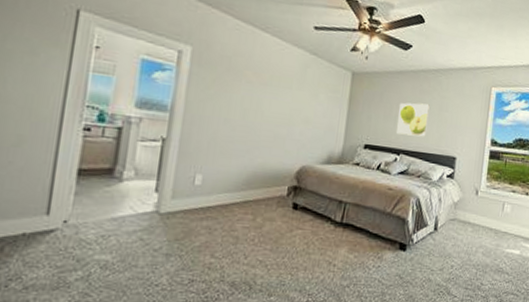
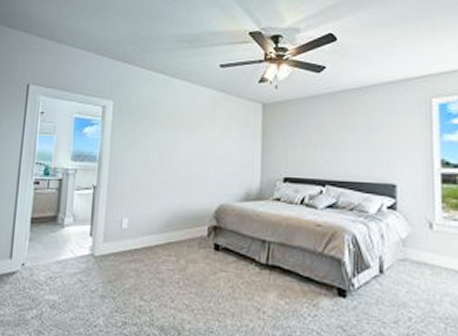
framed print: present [397,102,430,137] -> none [319,127,355,164]

